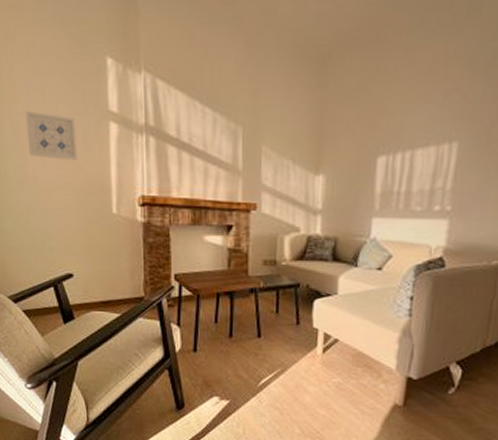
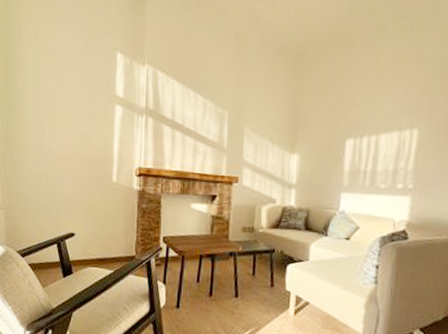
wall art: present [25,110,77,160] -> none [46,94,87,136]

